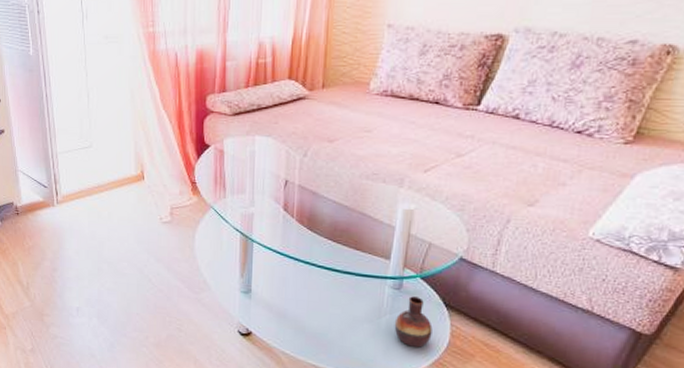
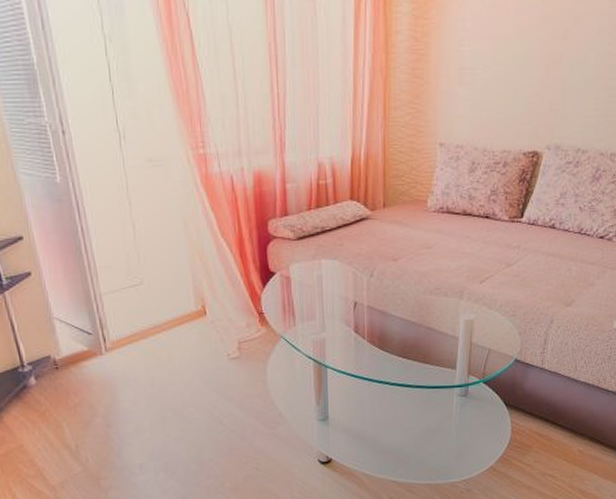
vase: present [394,296,433,348] -> none [463,400,496,448]

